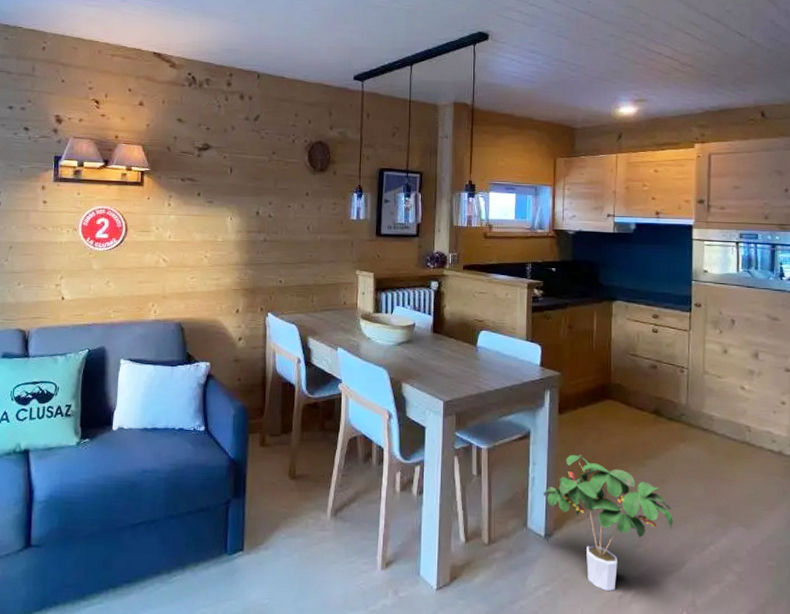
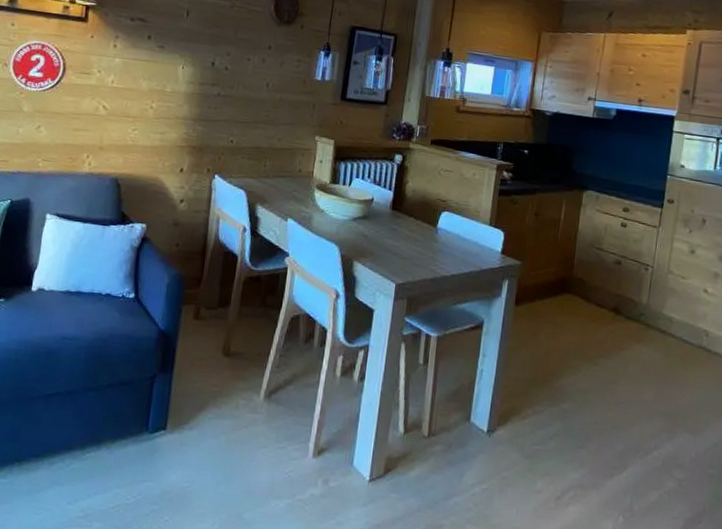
potted plant: present [543,454,674,591] -> none [490,348,621,492]

